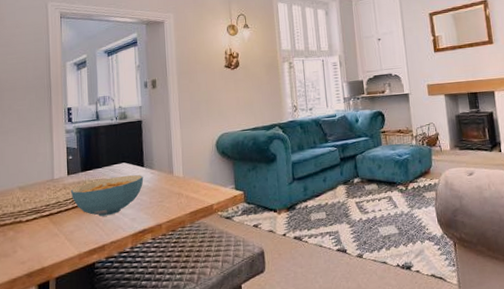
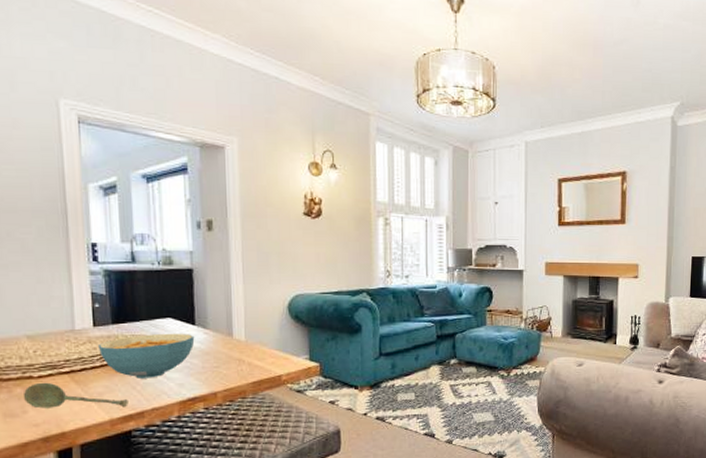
soupspoon: none [14,225,93,248] -> present [23,382,128,409]

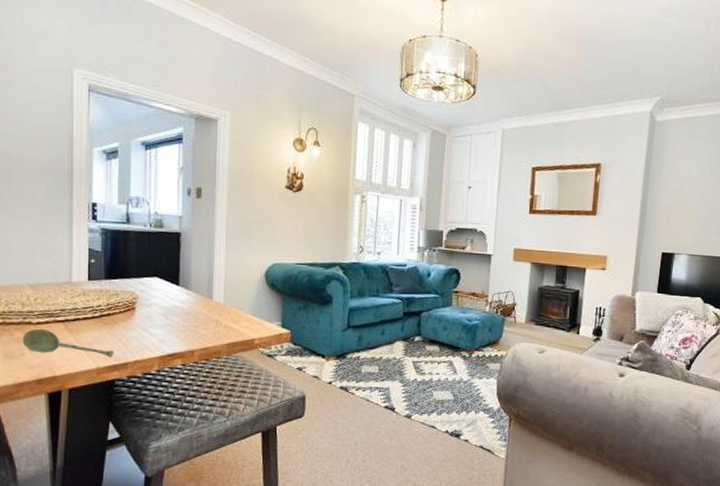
cereal bowl: present [97,333,195,379] -> none [90,291,178,333]

